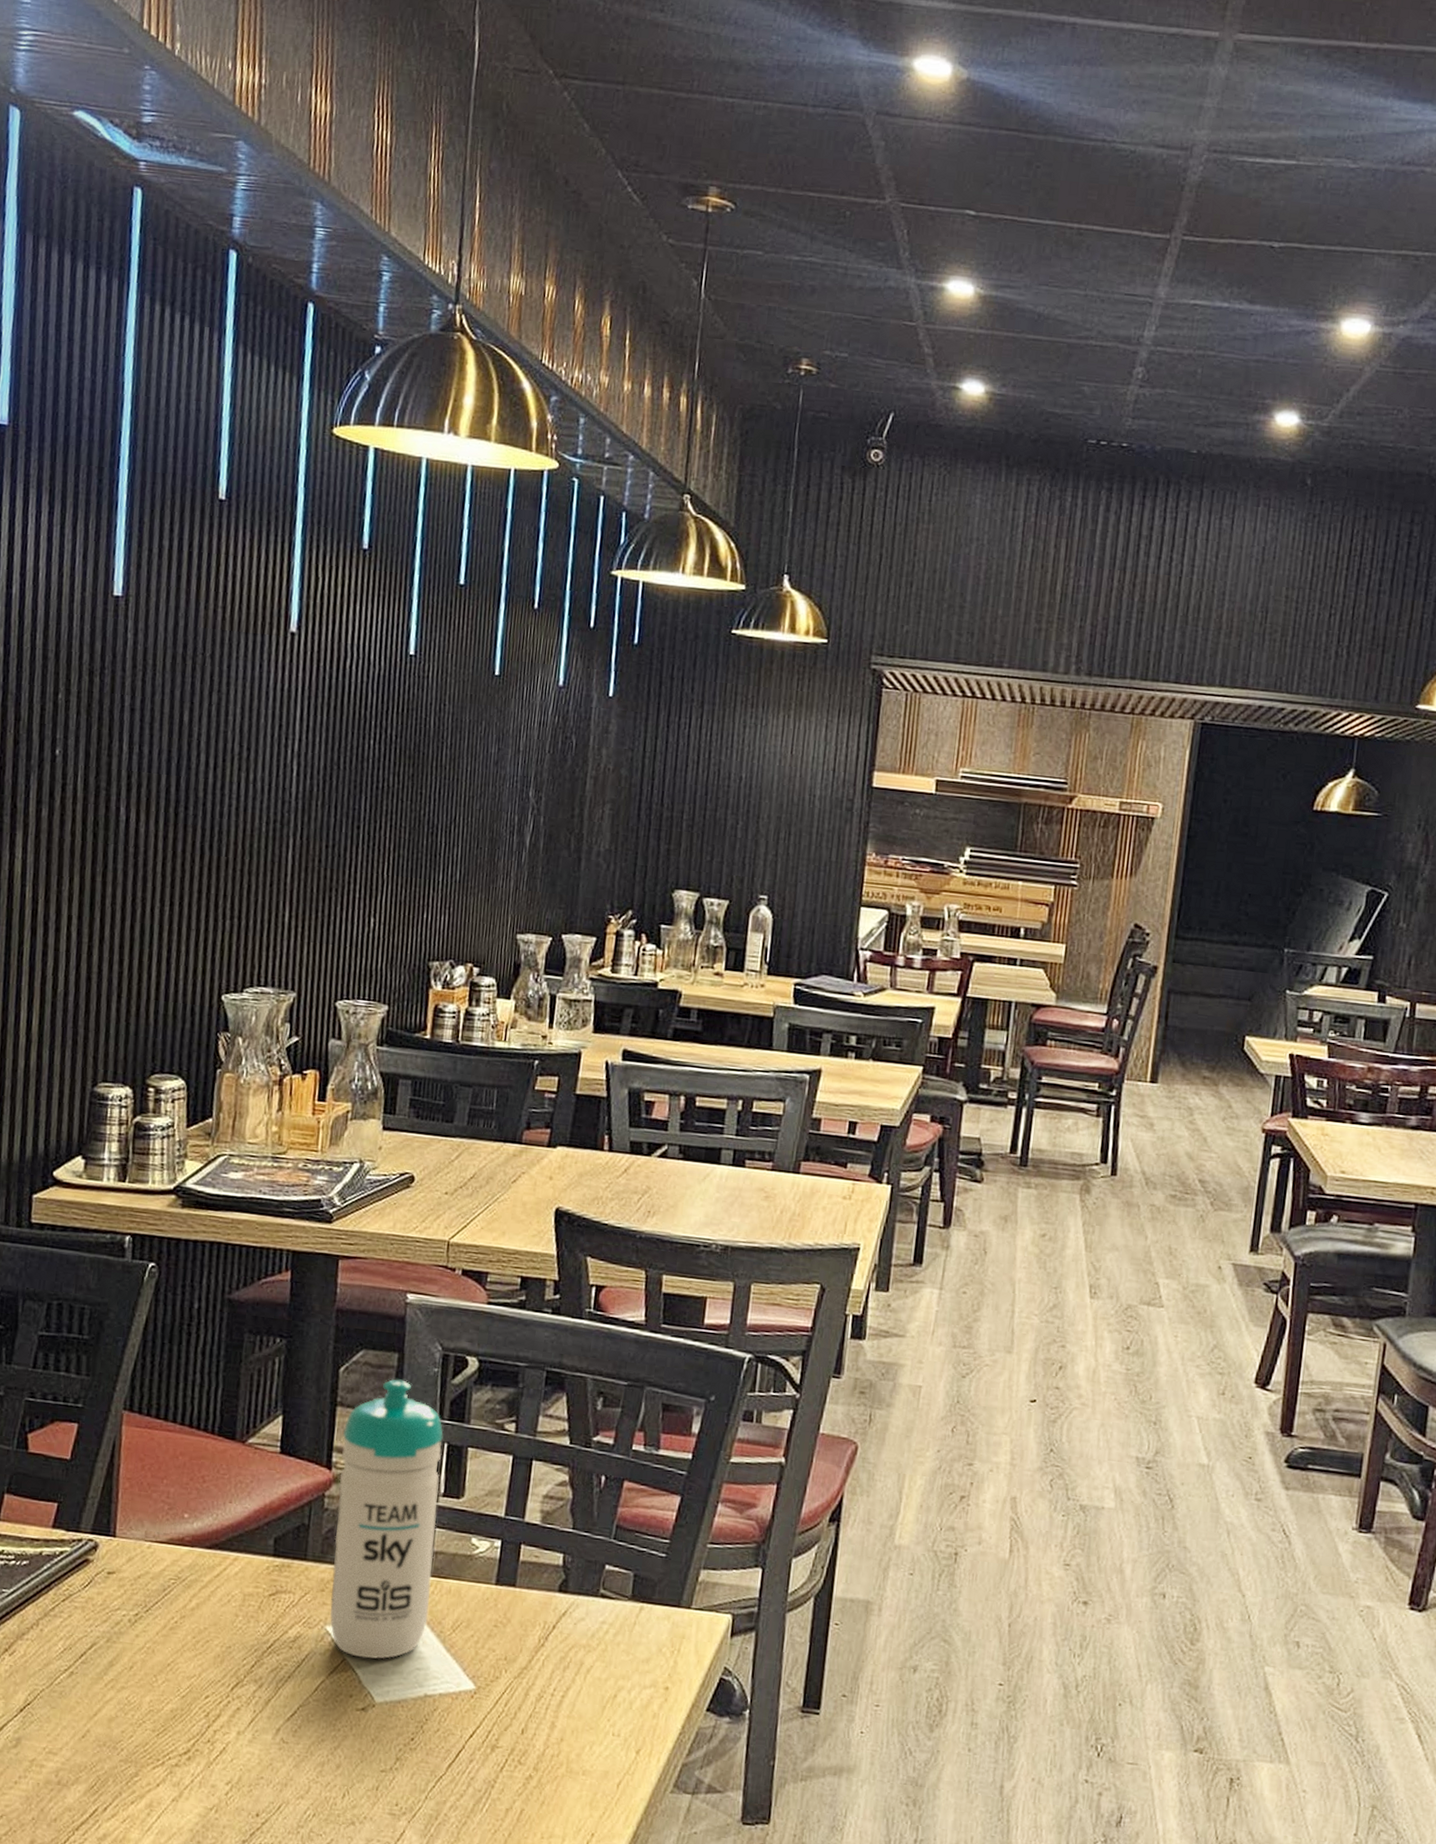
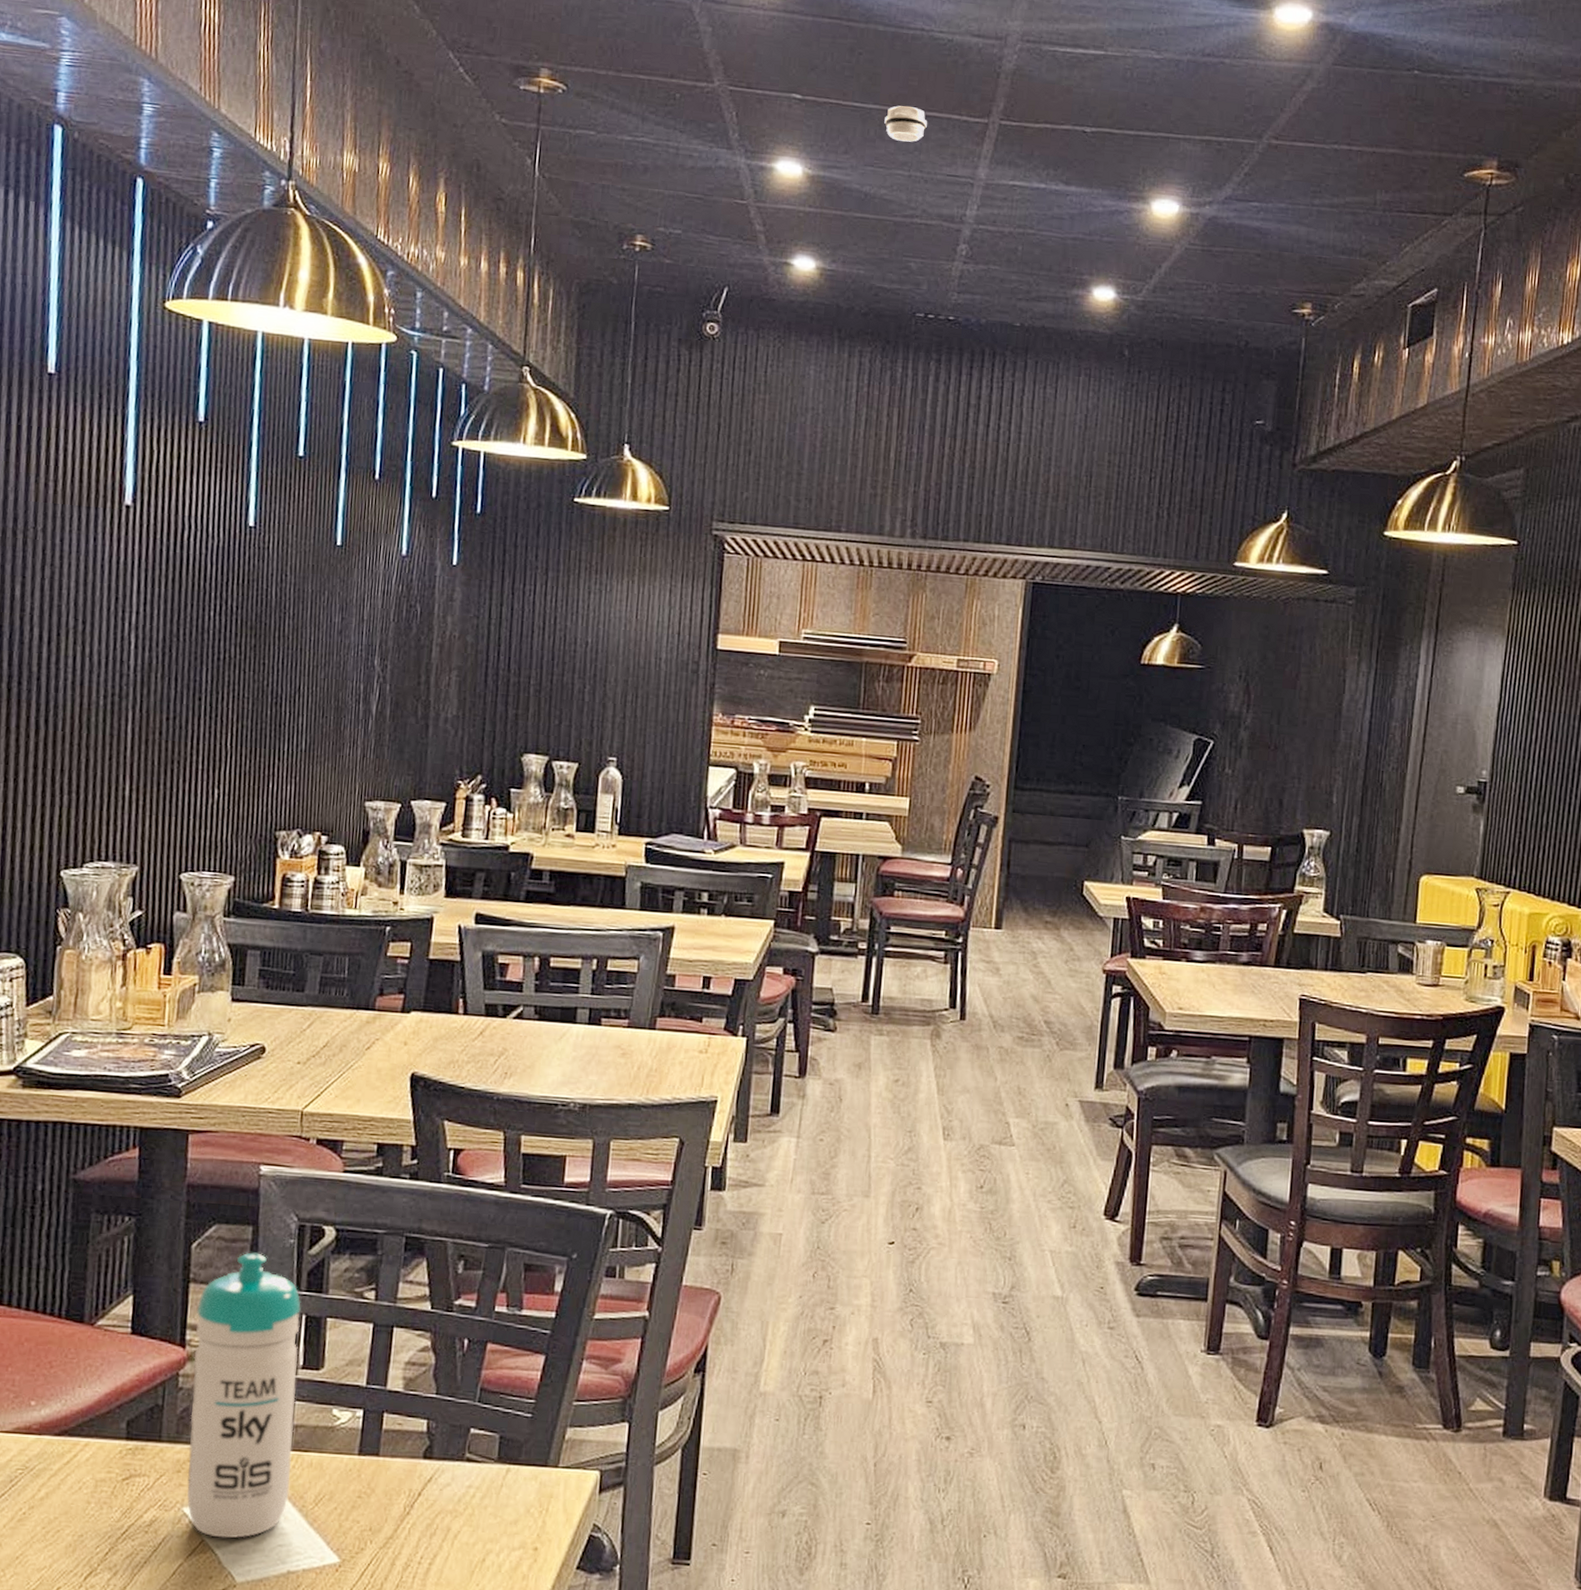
smoke detector: none [1061,221,1106,260] -> present [884,106,927,142]

